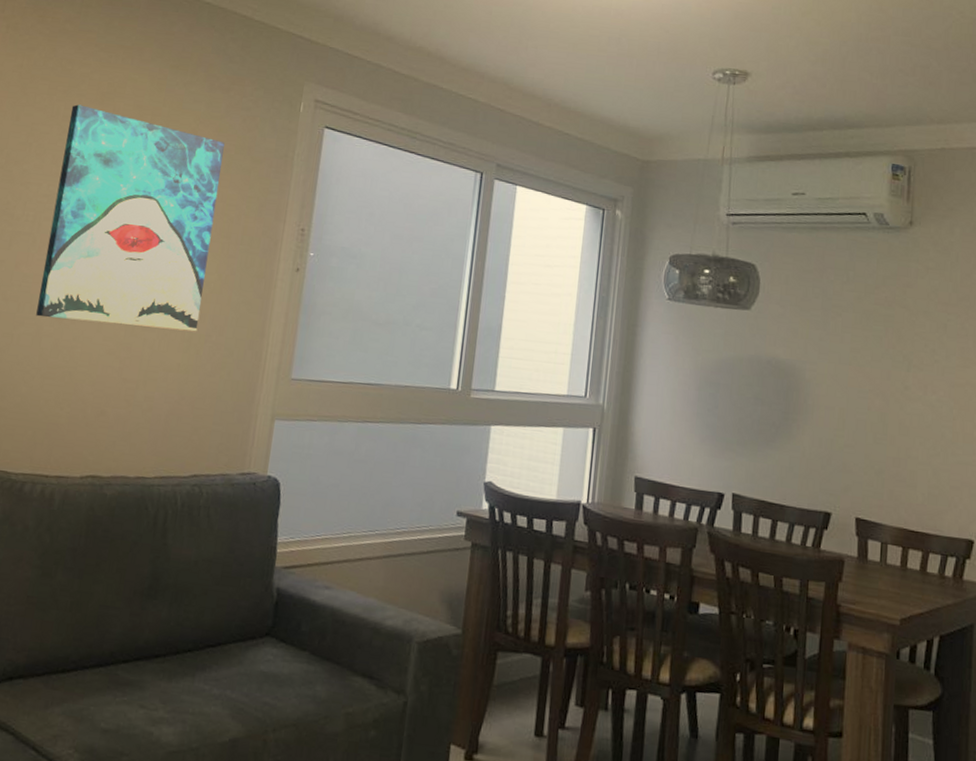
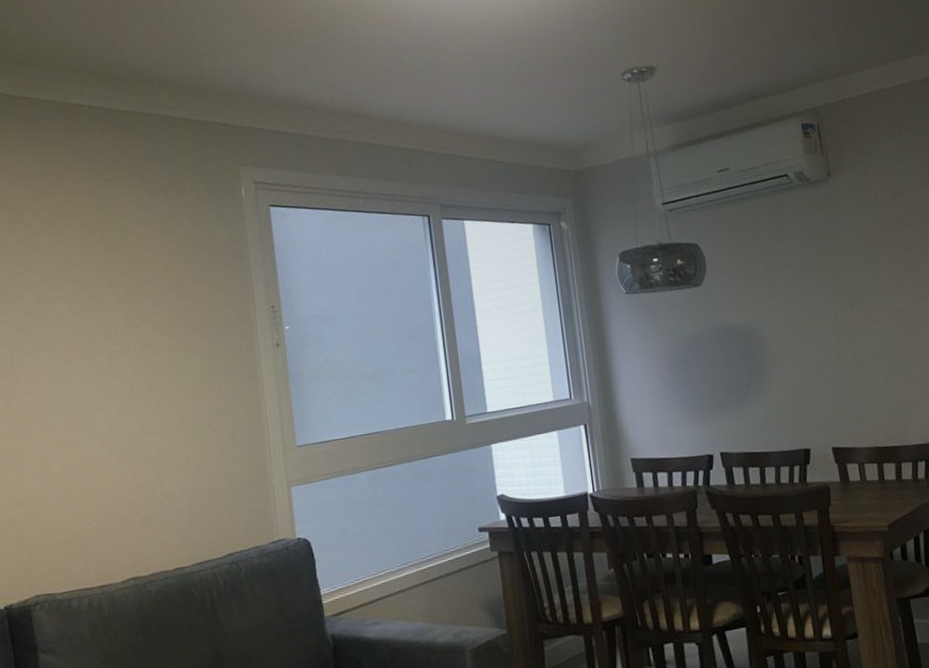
wall art: present [36,104,225,332] -> none [19,236,197,446]

